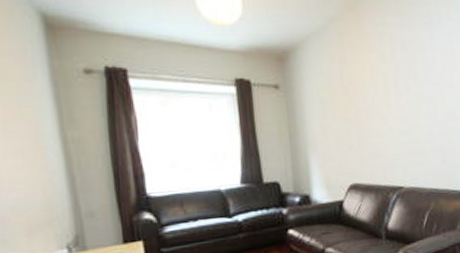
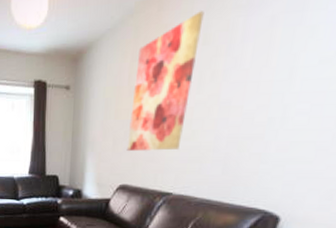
wall art: none [346,24,401,149] -> present [126,11,204,151]

